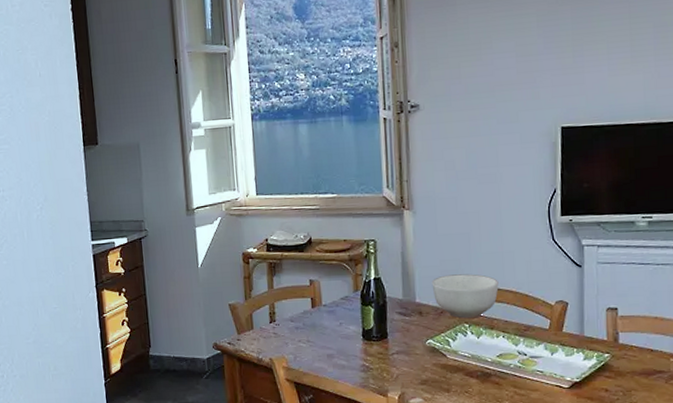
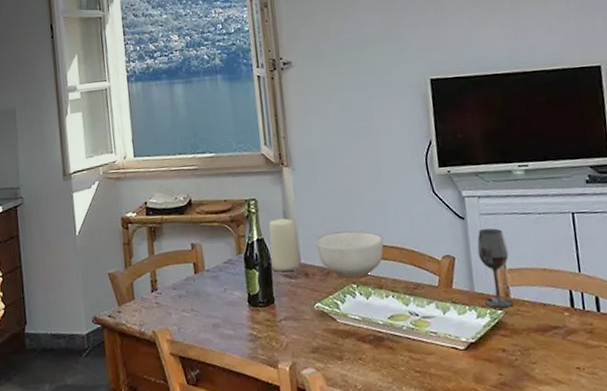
candle: none [386,259,415,309] -> present [269,218,300,272]
wine glass: none [591,277,623,352] -> present [477,228,514,308]

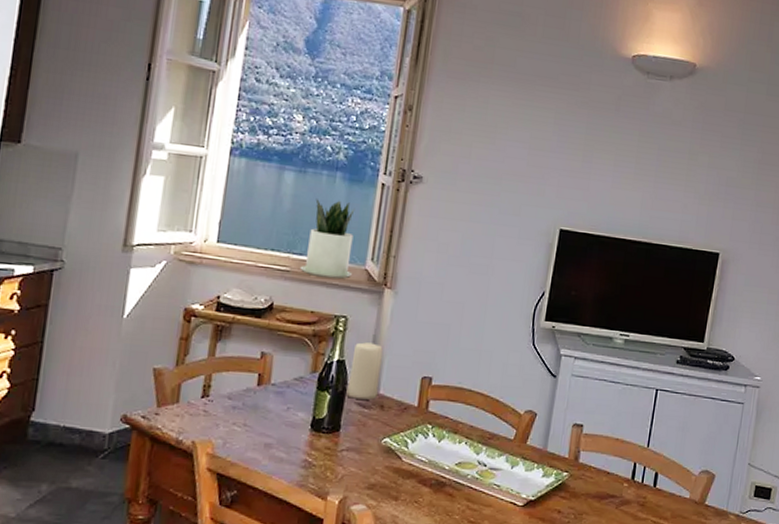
planter: none [205,99,251,170] -> present [299,199,355,280]
bowl: present [315,230,384,279] -> none [400,367,471,419]
wine glass: present [477,228,514,308] -> none [554,390,590,471]

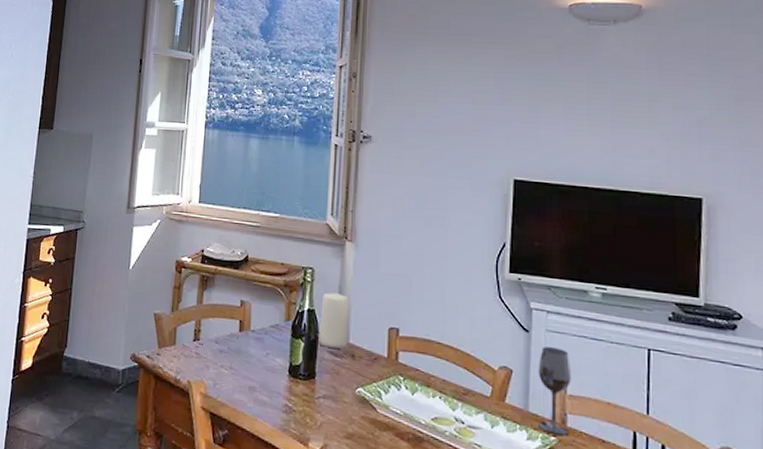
planter: present [299,199,355,280] -> none [268,161,315,234]
wine glass: none [554,390,590,471] -> present [538,347,572,436]

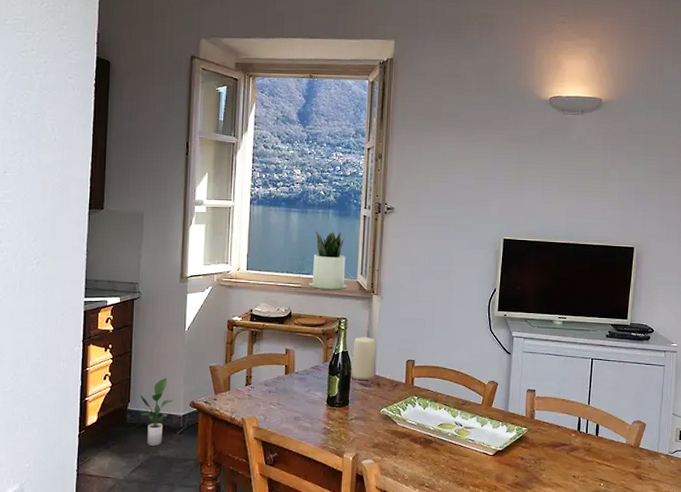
potted plant: none [77,322,113,404] -> present [139,377,174,447]
planter: none [268,161,315,234] -> present [308,231,347,291]
wine glass: present [538,347,572,436] -> none [515,364,540,426]

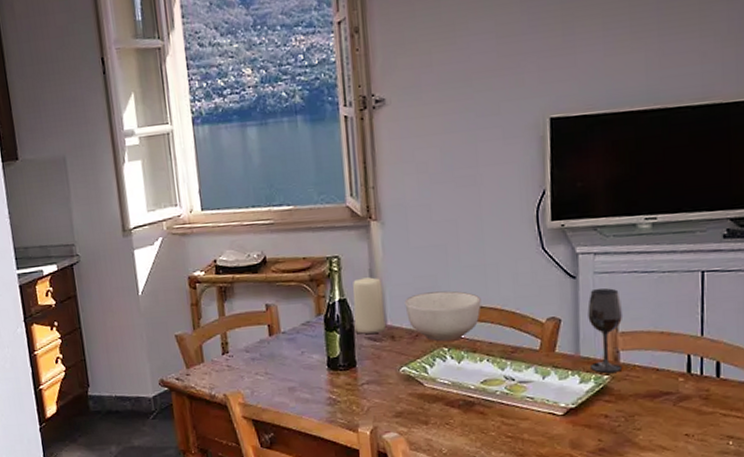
potted plant: present [139,377,174,447] -> none [99,353,140,436]
planter: present [308,231,347,291] -> none [282,143,334,224]
bowl: none [390,353,445,392] -> present [404,290,481,342]
wine glass: none [515,364,540,426] -> present [587,288,624,373]

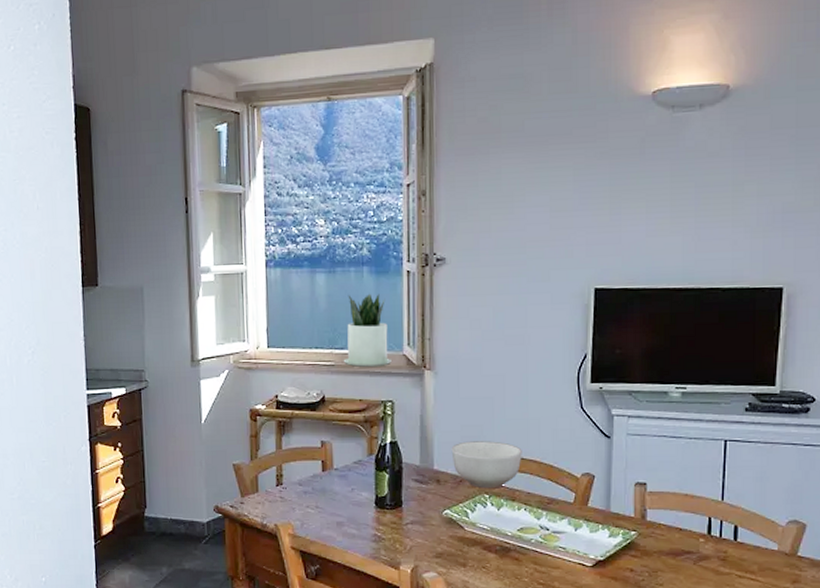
planter: none [282,143,334,224] -> present [343,293,391,368]
candle: present [353,277,386,334] -> none [403,423,432,476]
wine glass: present [587,288,624,373] -> none [619,450,652,529]

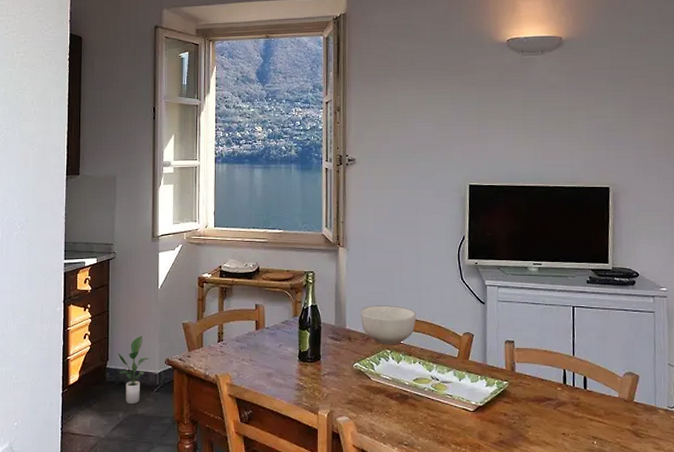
potted plant: none [156,478,195,558] -> present [117,335,150,405]
planter: present [343,293,391,368] -> none [274,185,313,245]

